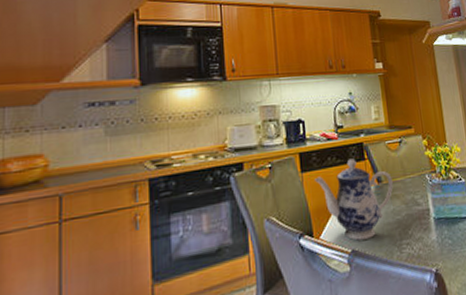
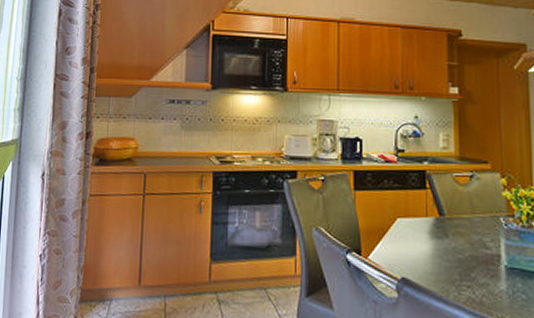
teapot: present [315,158,393,241] -> none [368,185,457,271]

